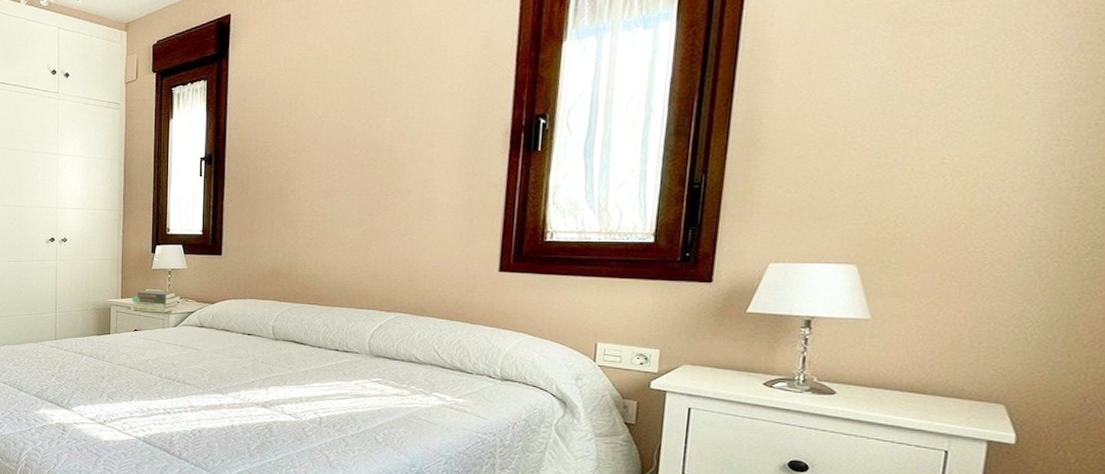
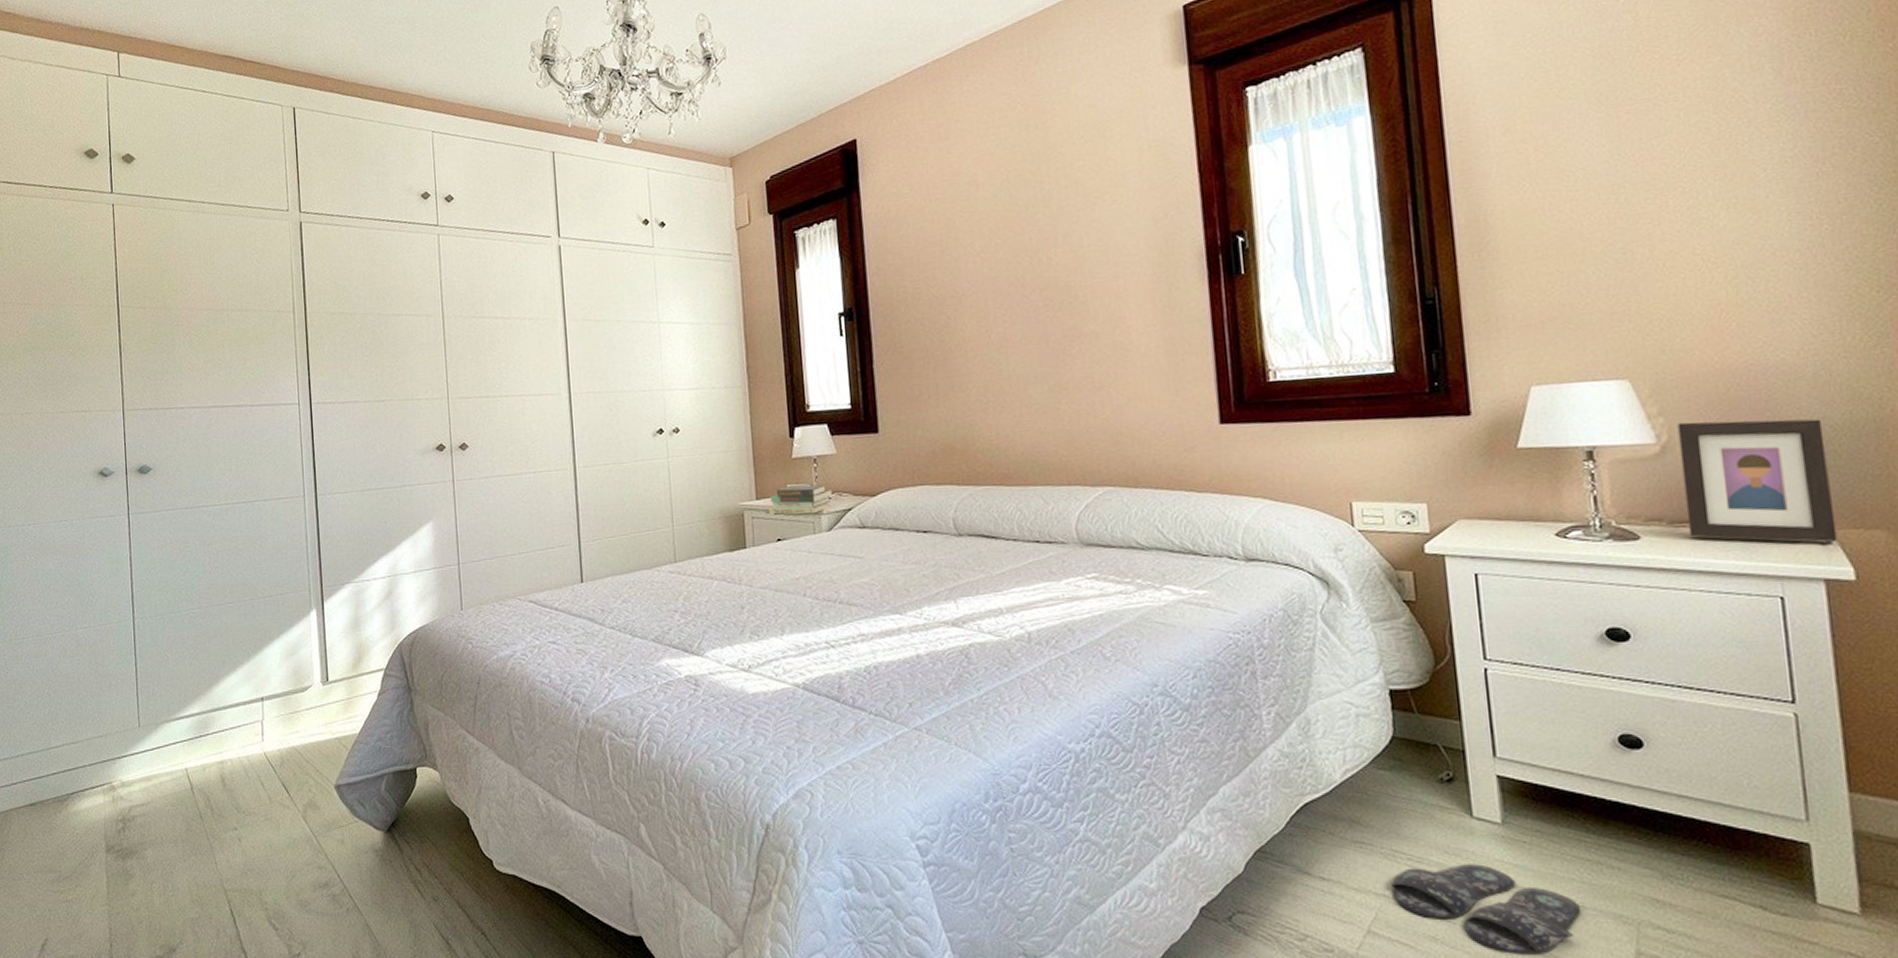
picture frame: none [878,304,1020,413] -> present [1677,419,1838,543]

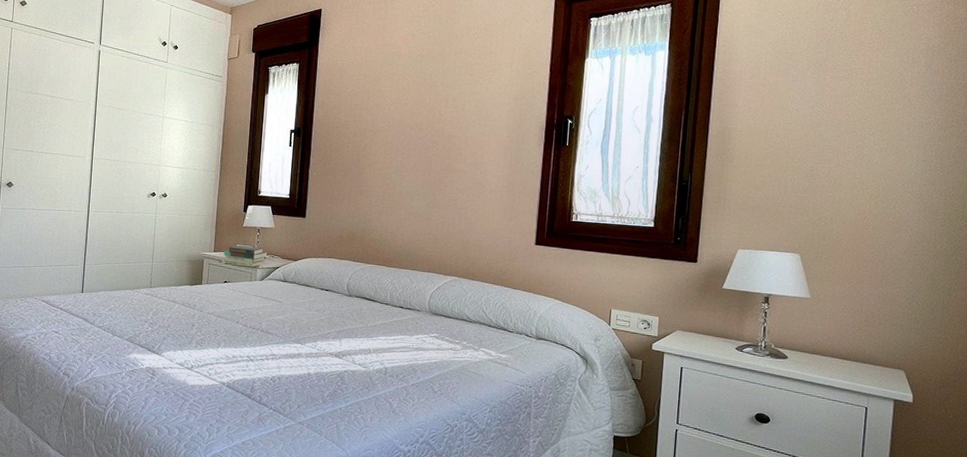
picture frame: present [1677,419,1838,543] -> none [818,286,912,377]

